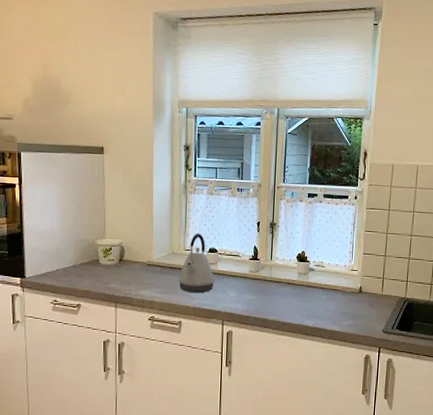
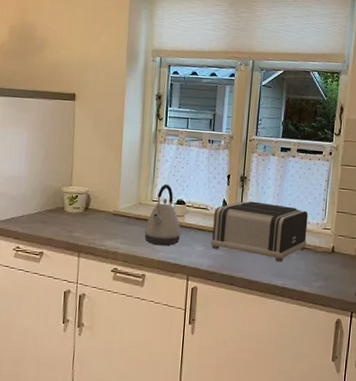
toaster: none [243,246,336,304] -> present [210,201,308,262]

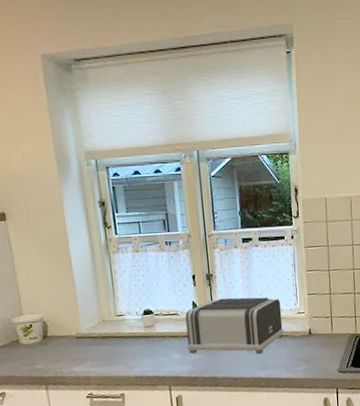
kettle: present [144,184,182,246] -> none [114,296,155,362]

